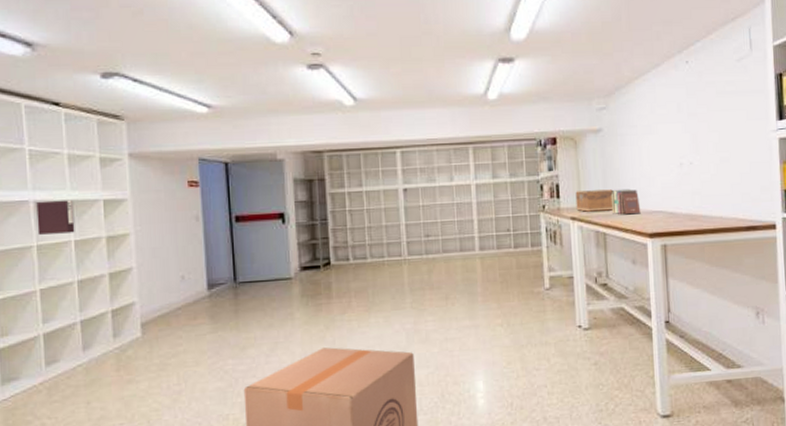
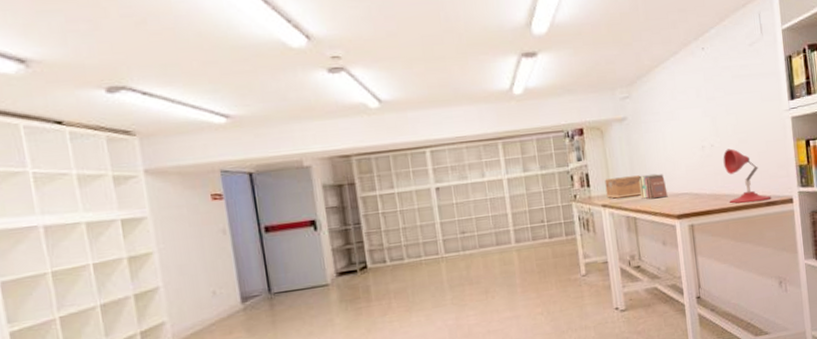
binder: present [36,199,75,235] -> none [46,221,93,261]
desk lamp: none [702,167,752,226] -> present [723,148,772,204]

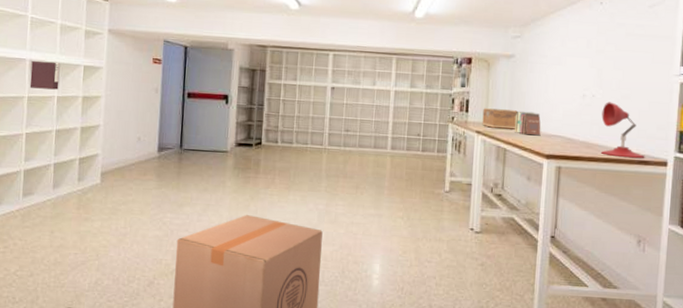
binder: none [46,221,93,261] -> present [29,61,61,90]

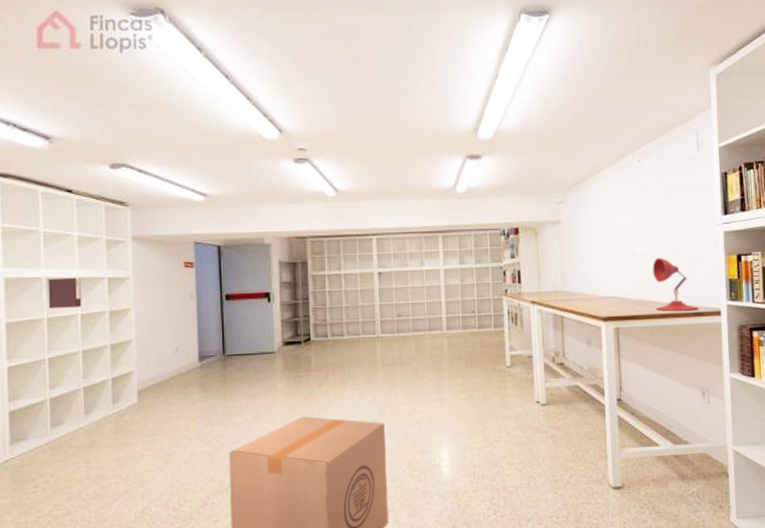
decorative box: present [482,108,518,130] -> none [535,276,571,296]
books: present [515,110,541,136] -> none [569,275,596,300]

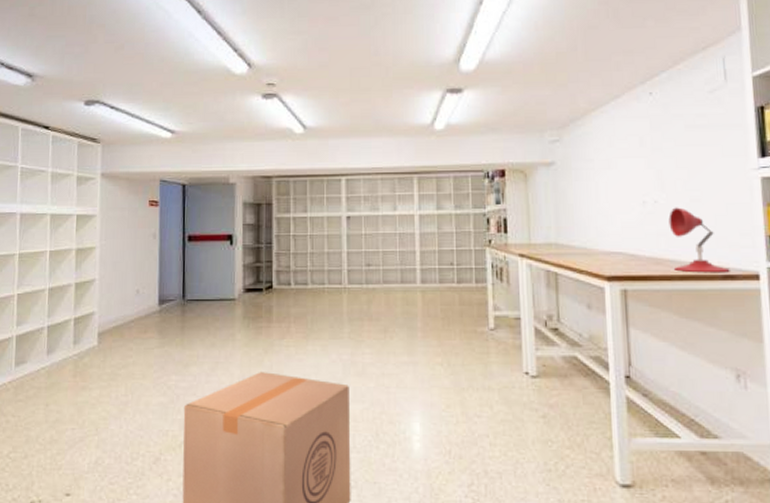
binder: present [48,277,82,308] -> none [20,213,52,244]

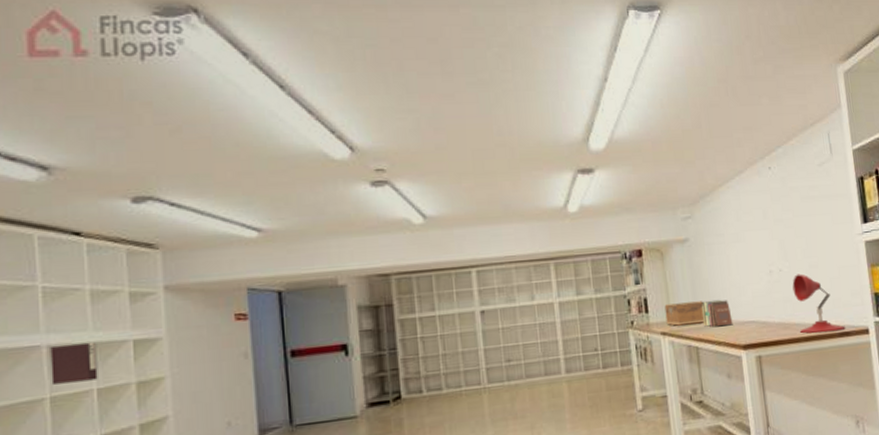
binder: none [20,213,52,244] -> present [50,341,98,385]
decorative box: none [524,226,567,249] -> present [664,301,705,326]
books: none [564,226,597,255] -> present [702,299,733,327]

